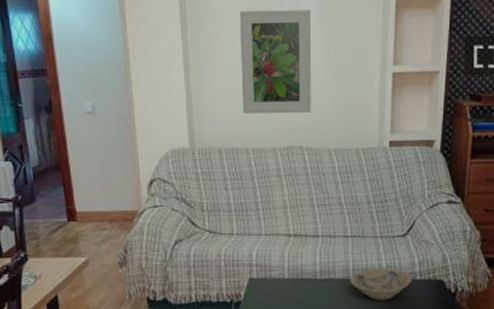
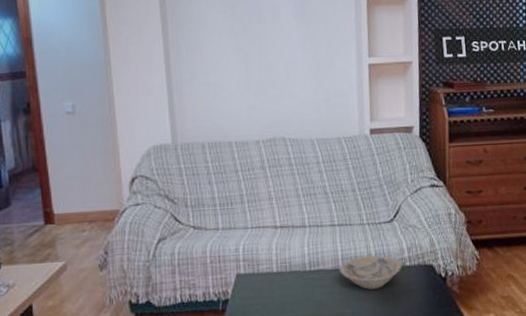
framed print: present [239,10,312,114] -> none [218,9,292,108]

